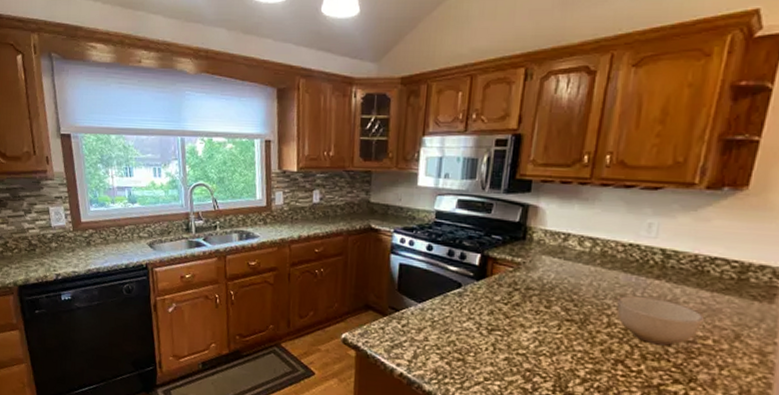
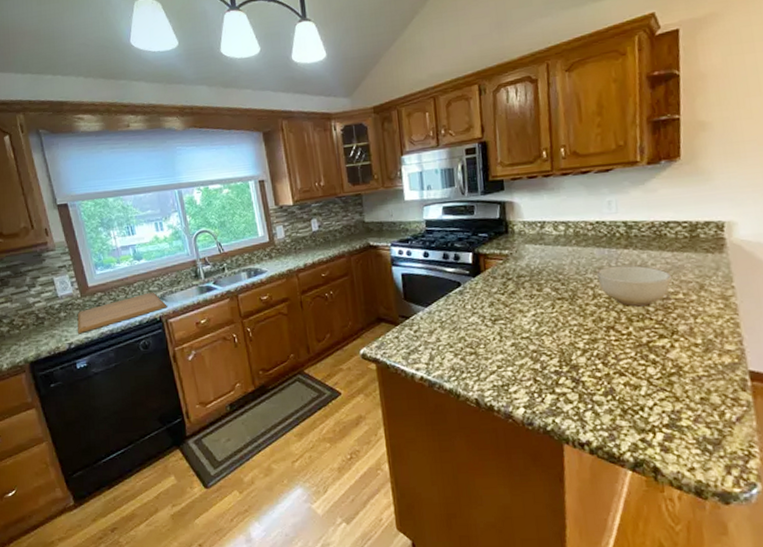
chopping board: none [66,237,155,267] -> present [77,292,167,334]

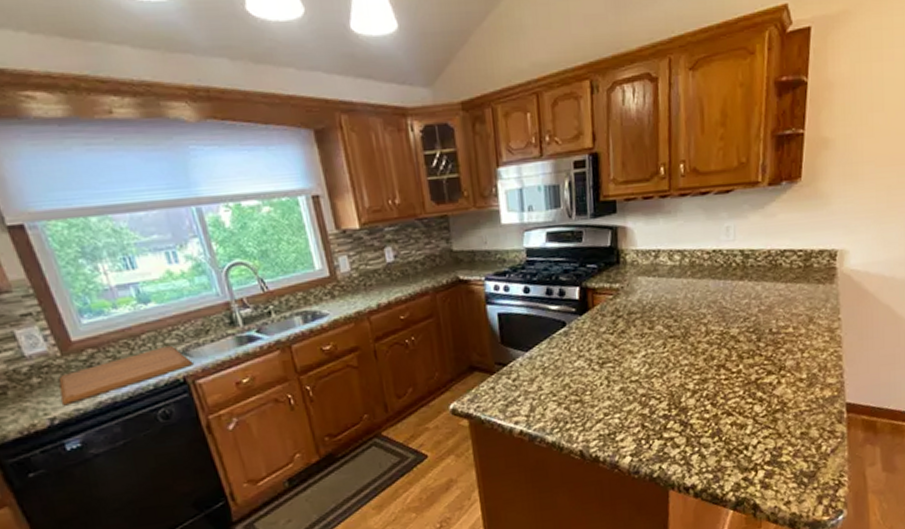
bowl: present [597,265,672,307] -> none [711,298,783,343]

